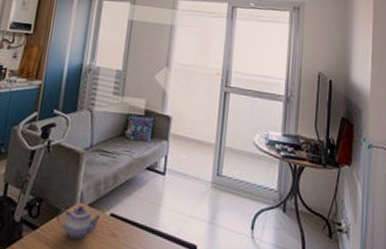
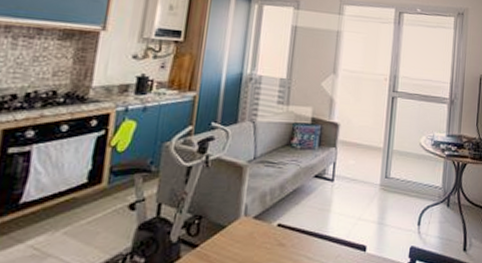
teapot: present [57,206,102,240] -> none [219,219,268,254]

